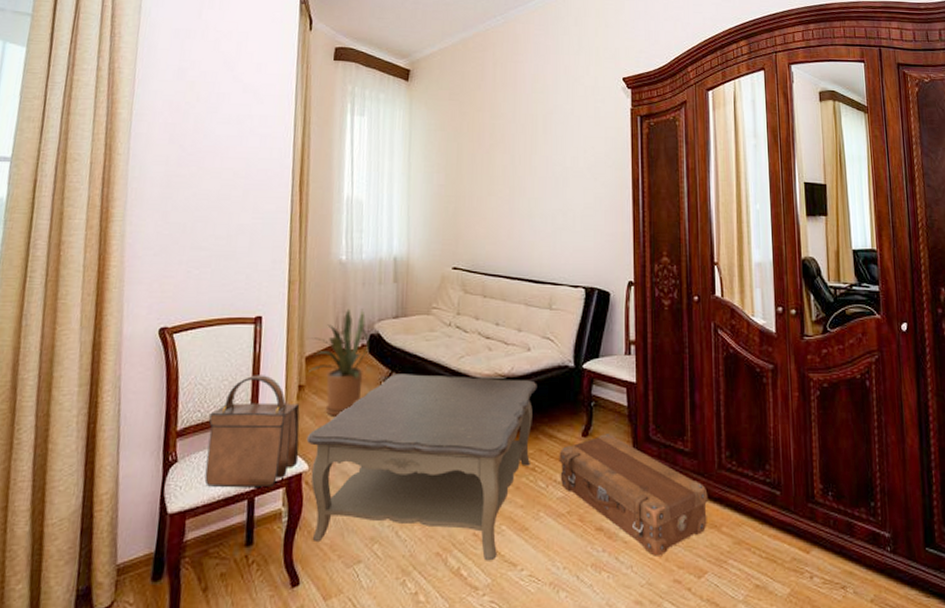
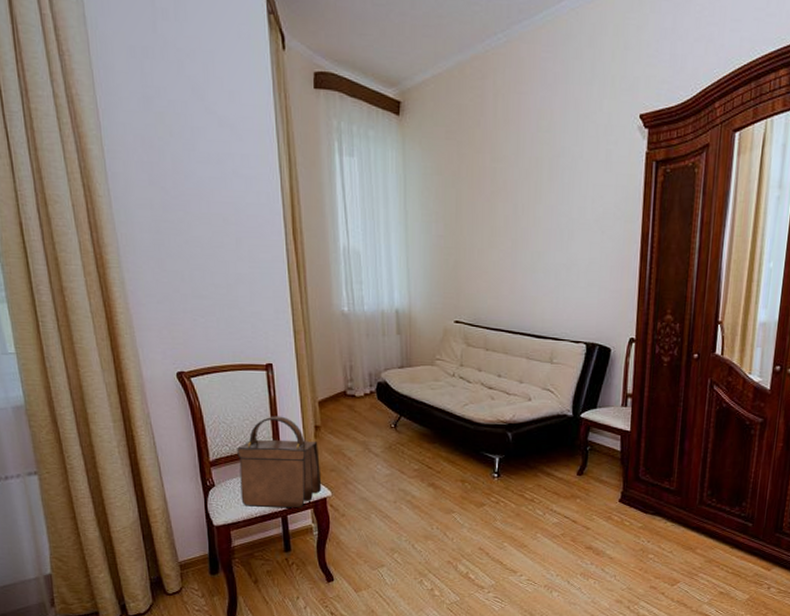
coffee table: present [306,374,537,561] -> none [327,418,537,568]
house plant: present [309,308,370,416] -> none [321,358,378,453]
suitcase: present [559,434,708,556] -> none [555,474,687,569]

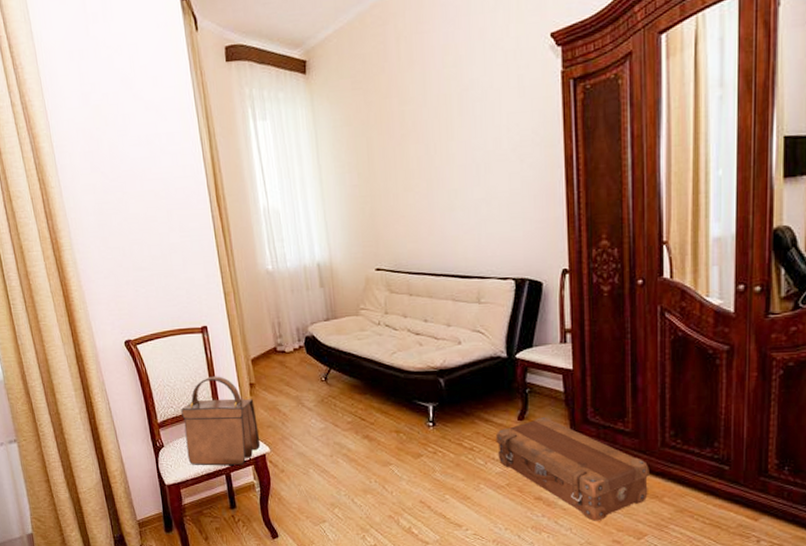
suitcase: none [555,474,687,569] -> present [495,417,649,521]

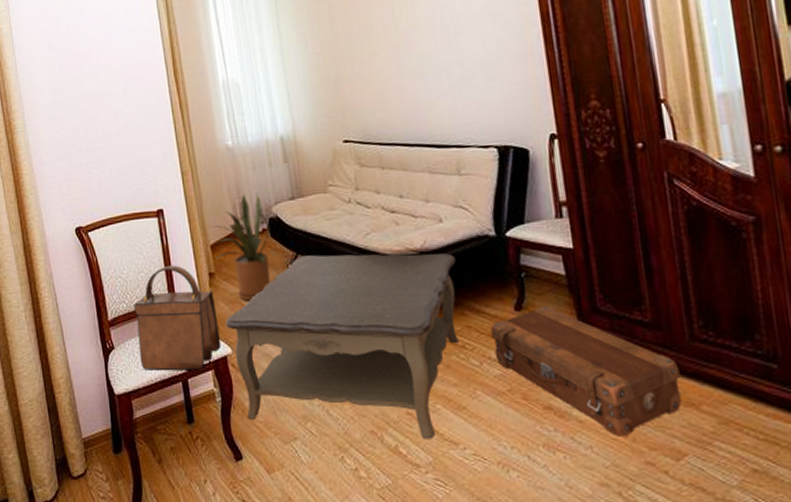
house plant: none [252,314,306,408] -> present [211,193,271,301]
coffee table: none [264,370,471,522] -> present [225,253,459,439]

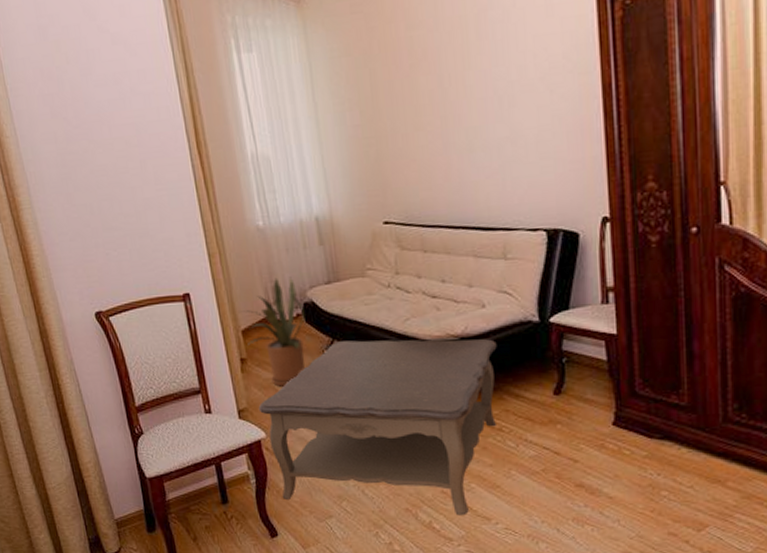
handbag: present [134,265,222,371] -> none [162,351,255,455]
suitcase: present [490,306,682,437] -> none [528,391,710,511]

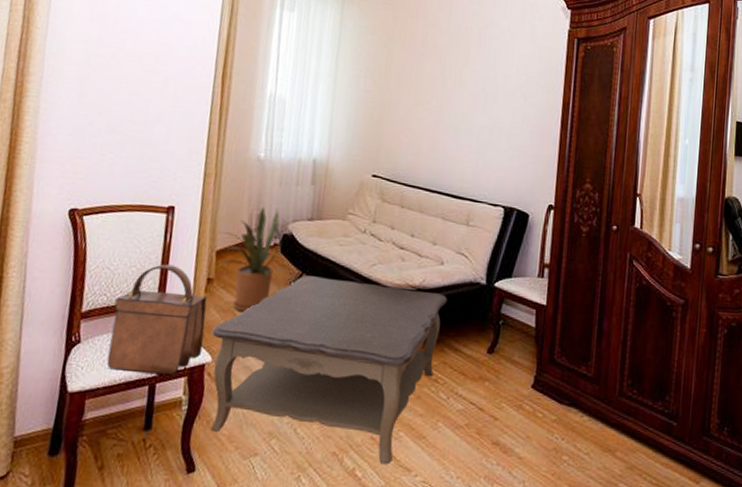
handbag: none [162,351,255,455] -> present [106,264,208,376]

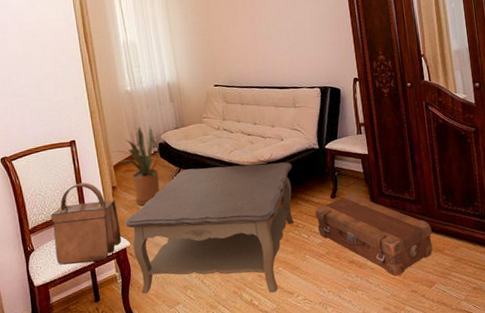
suitcase: none [461,352,606,474] -> present [315,194,433,276]

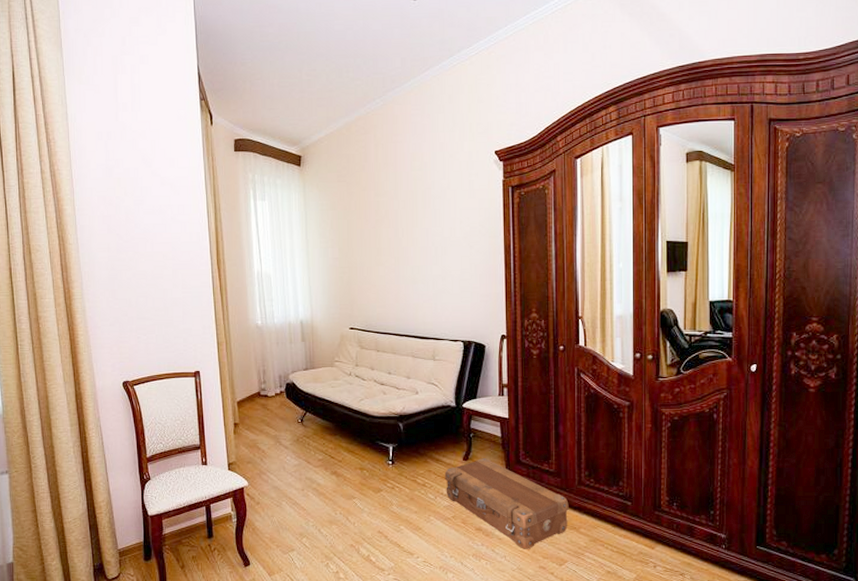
handbag: present [51,182,122,265] -> none [170,416,240,498]
house plant: present [114,125,160,206] -> none [239,363,286,446]
coffee table: present [125,162,294,293] -> none [244,413,425,551]

